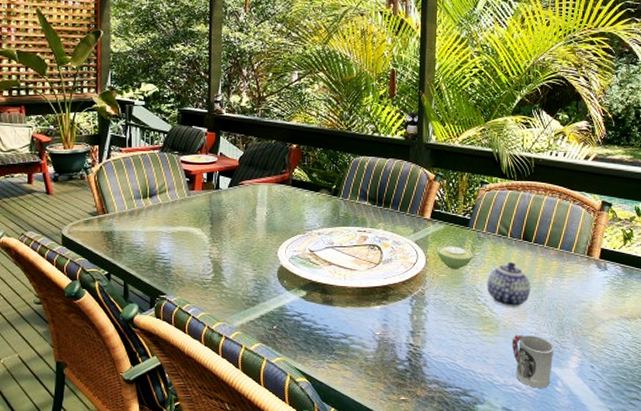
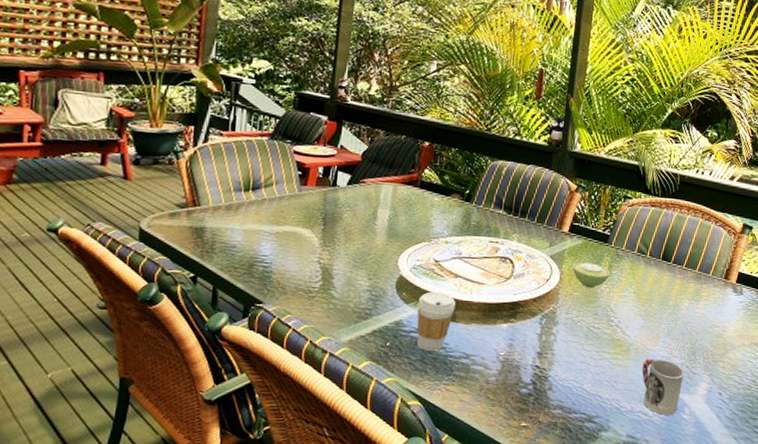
coffee cup: none [298,278,332,333] -> present [416,291,456,351]
teapot: present [486,261,530,307] -> none [621,281,666,330]

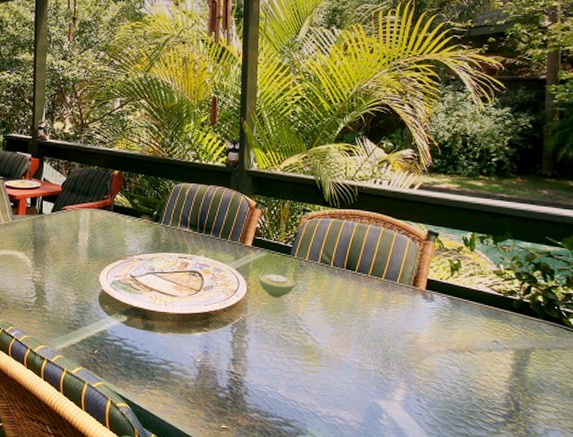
coffee cup: present [416,291,456,351] -> none [119,304,153,358]
cup: present [641,358,684,415] -> none [335,365,378,421]

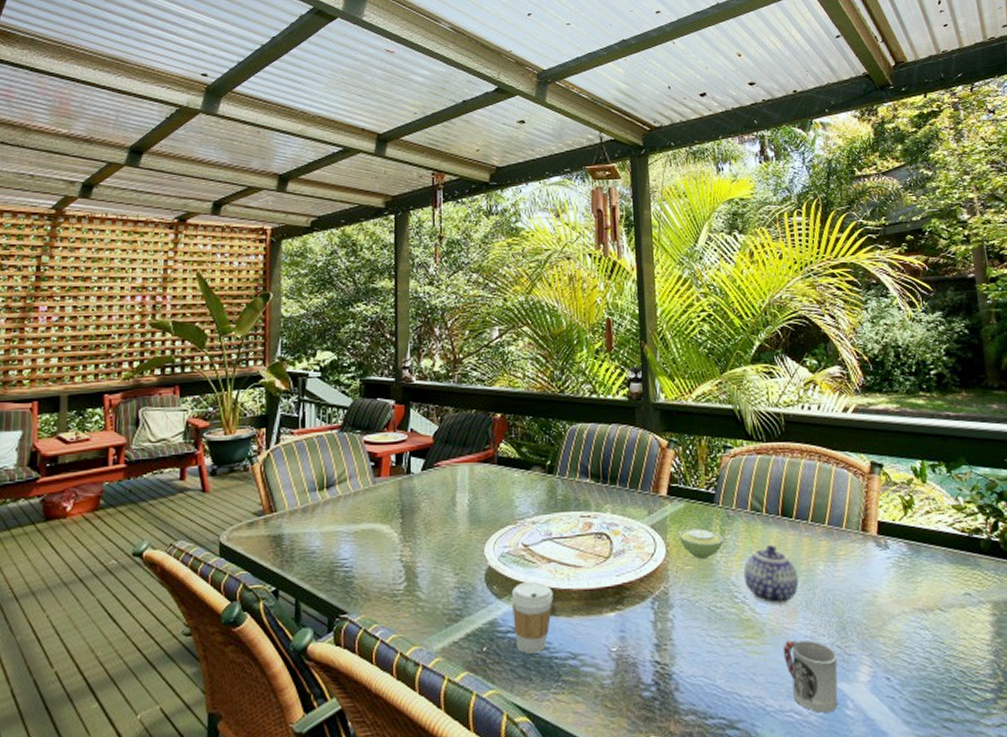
coffee cup: none [119,304,153,358] -> present [511,581,553,654]
teapot: none [309,290,354,337] -> present [743,544,798,605]
cup: none [335,365,378,421] -> present [783,640,838,713]

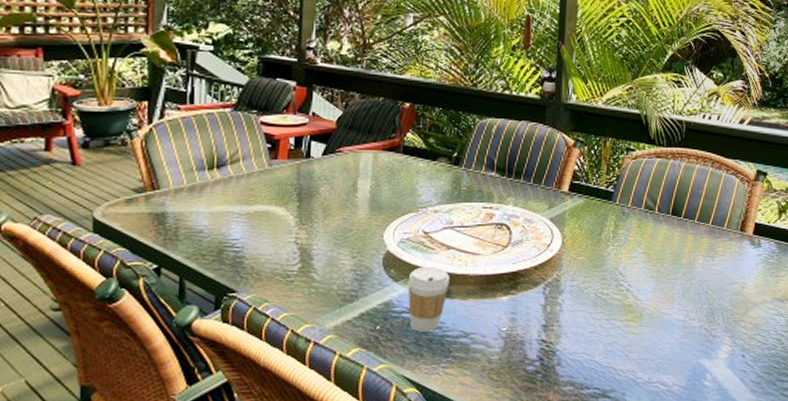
sugar bowl: present [678,528,724,560] -> none [575,222,617,251]
teapot: present [743,544,798,605] -> none [630,239,679,293]
cup: present [783,640,838,713] -> none [657,323,703,384]

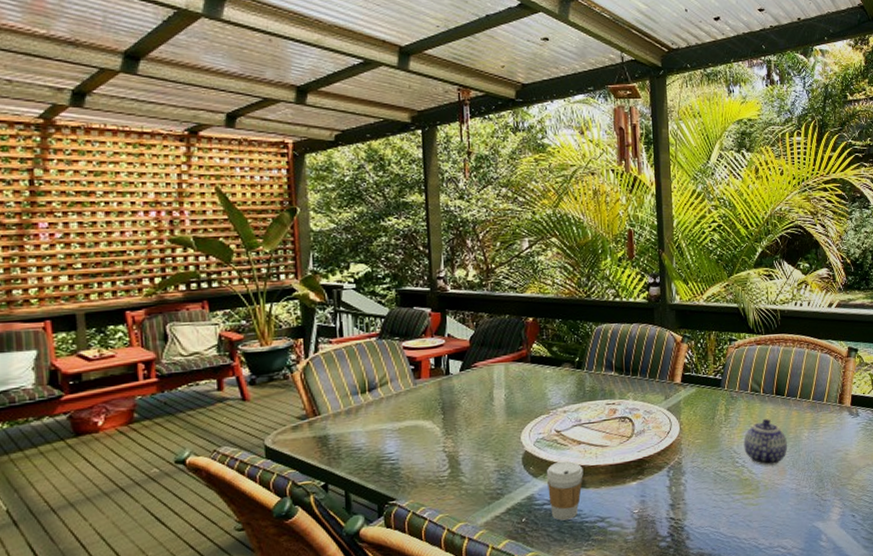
teapot: none [630,239,679,293] -> present [743,418,787,466]

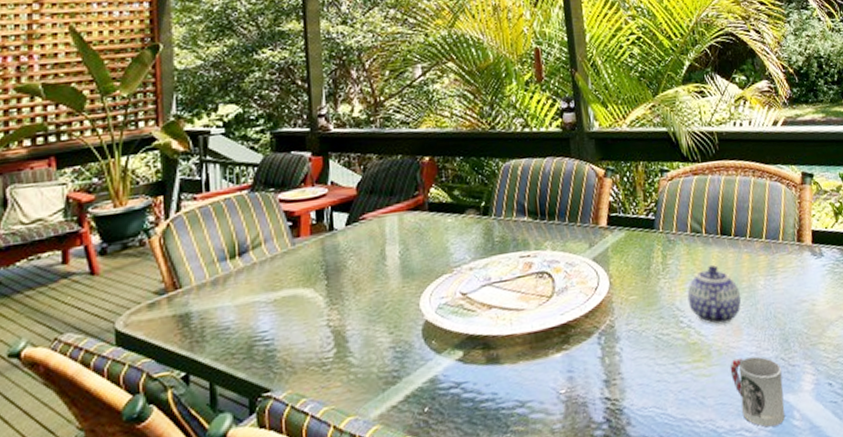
coffee cup: present [546,460,583,521] -> none [451,330,497,408]
cup: none [773,492,815,546] -> present [730,356,785,427]

